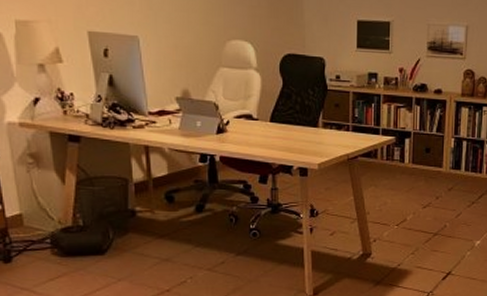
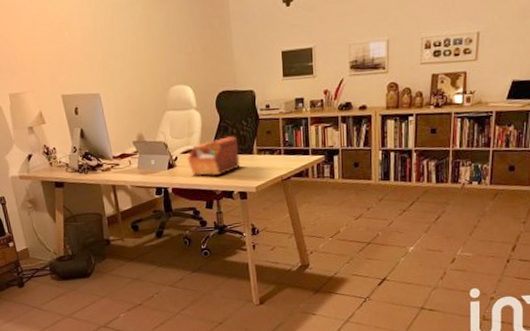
sewing box: none [241,105,302,147] -> present [187,136,240,176]

